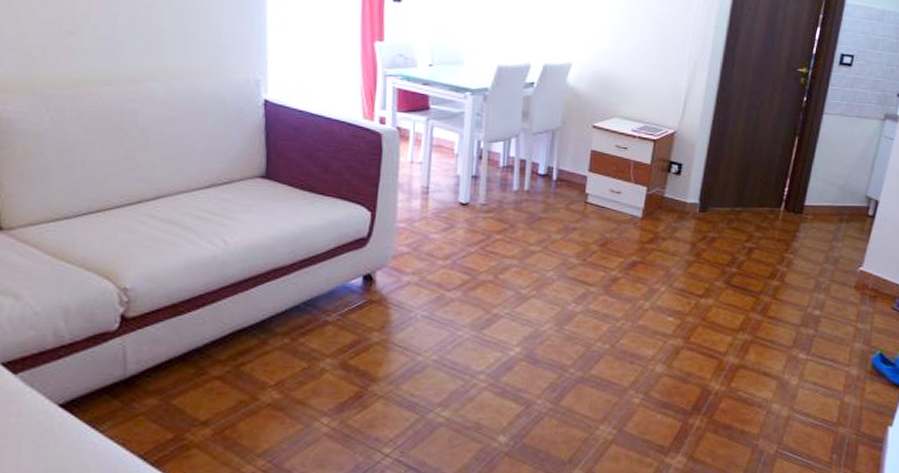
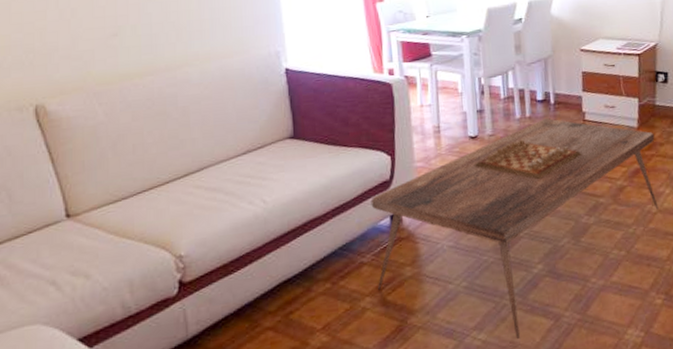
coffee table: none [341,195,658,421] -> present [370,118,659,339]

